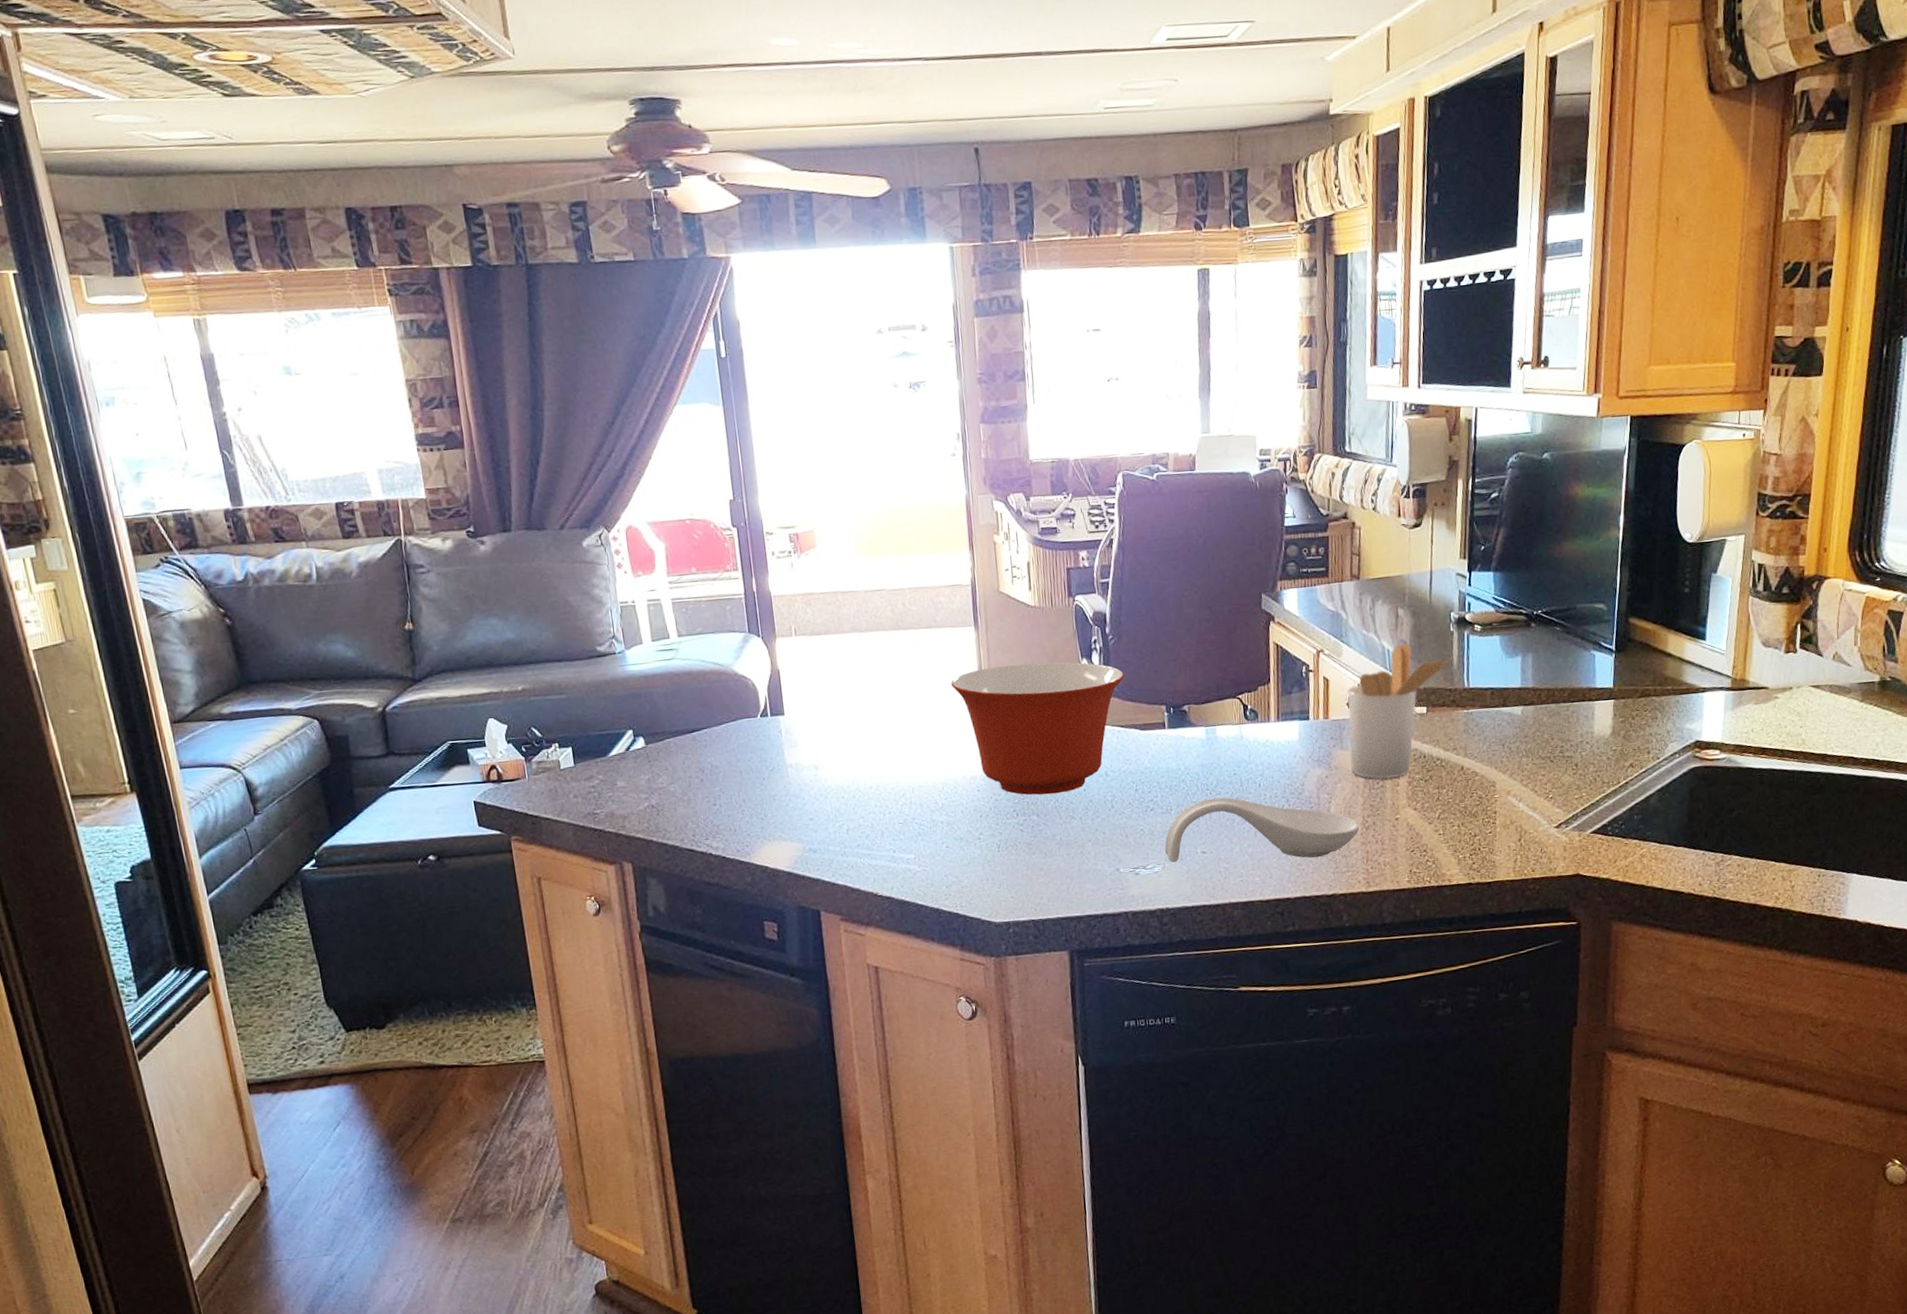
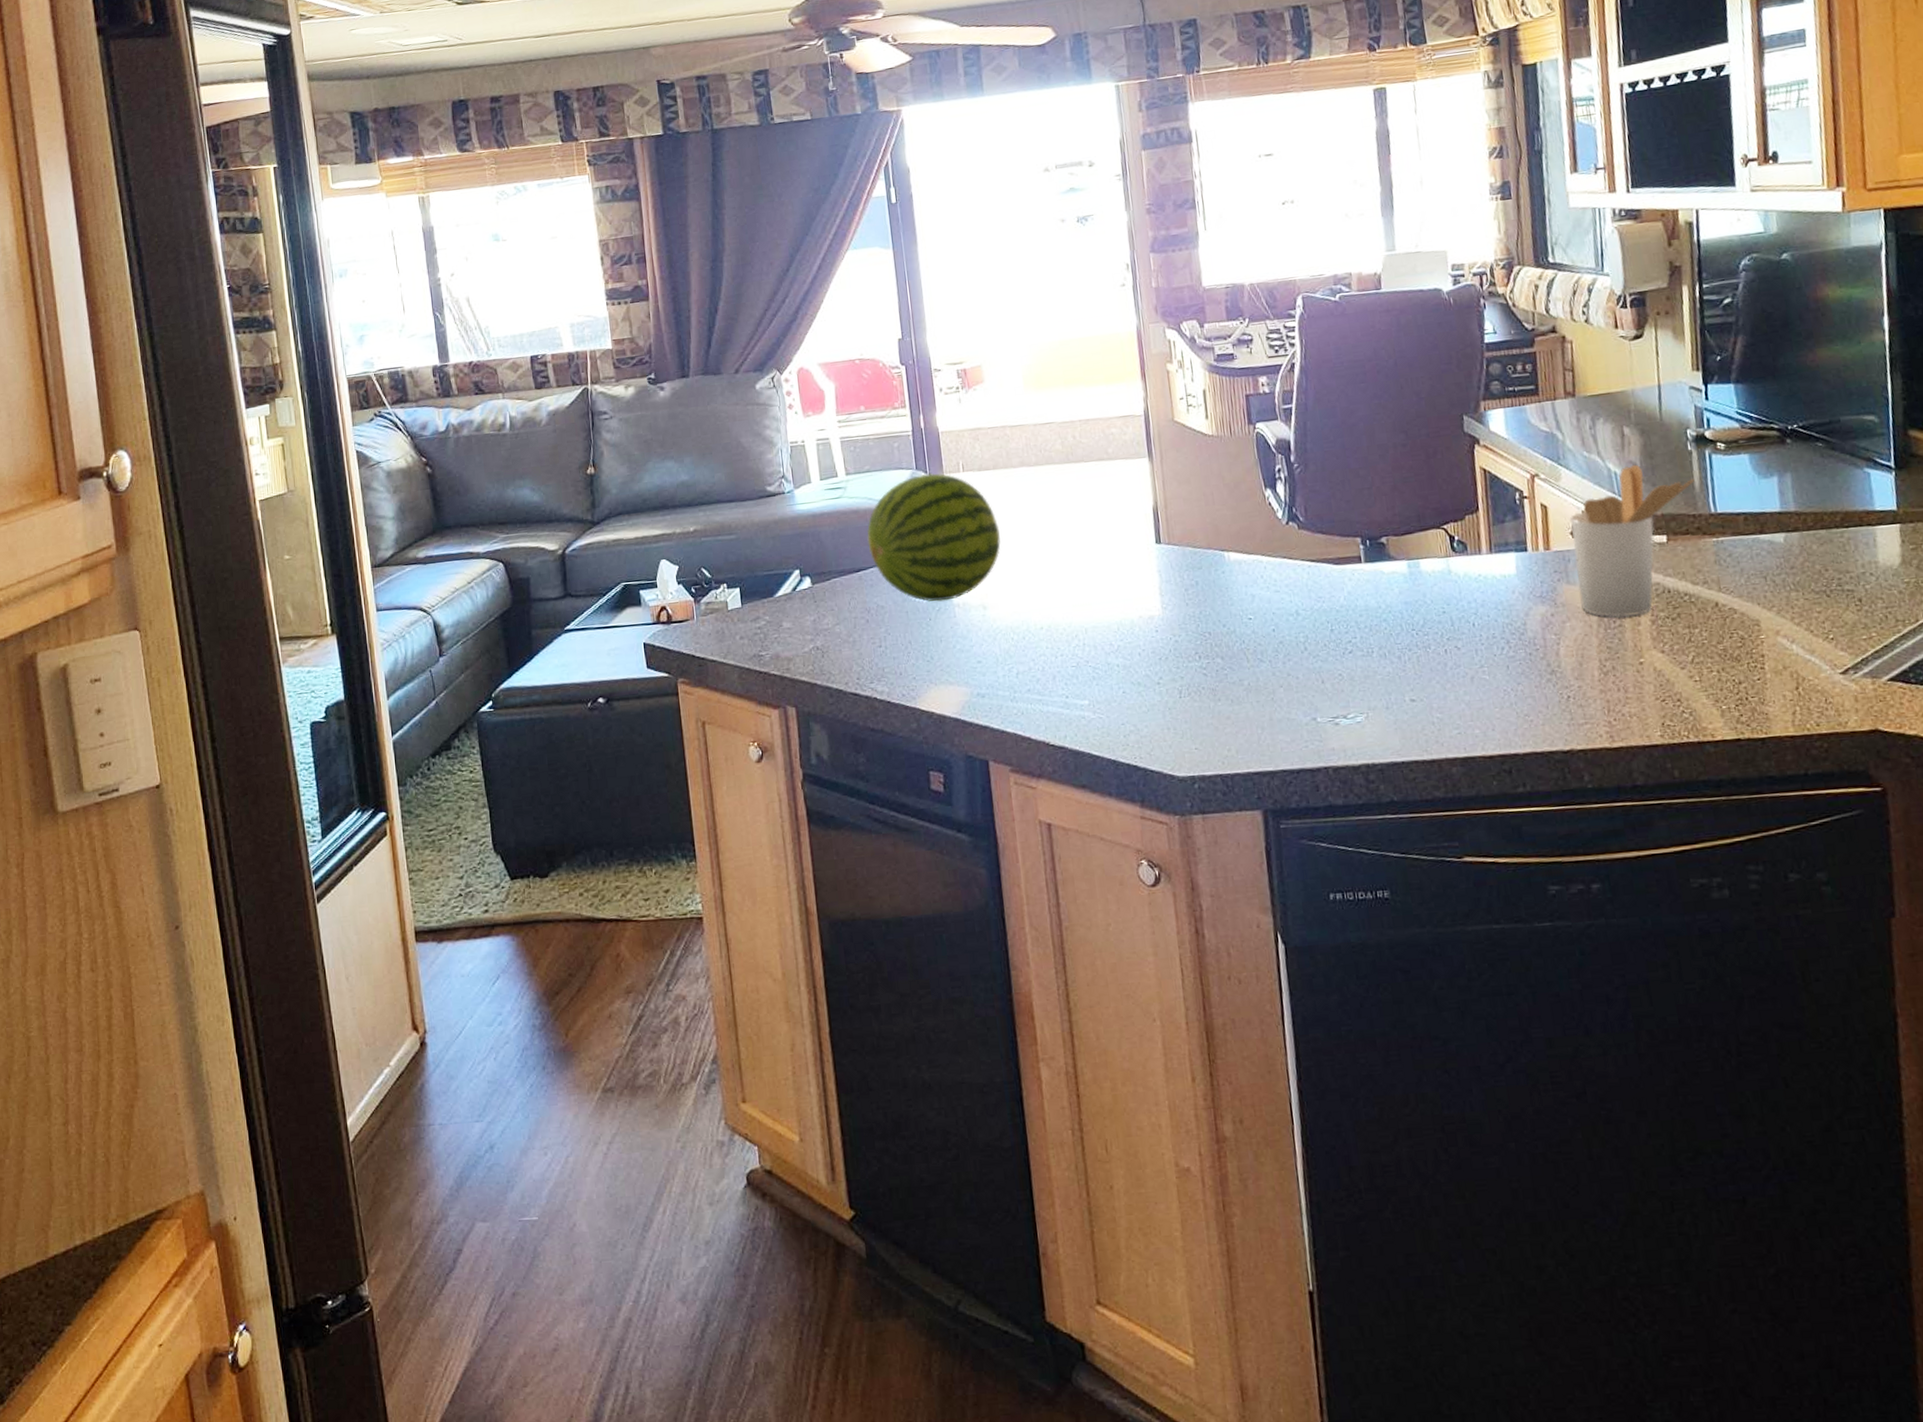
fruit: none [699,636,832,762] -> present [866,472,1001,602]
mixing bowl: present [951,662,1125,795] -> none [1125,493,1314,636]
spoon rest: present [1165,797,1360,862] -> none [1367,638,1597,711]

